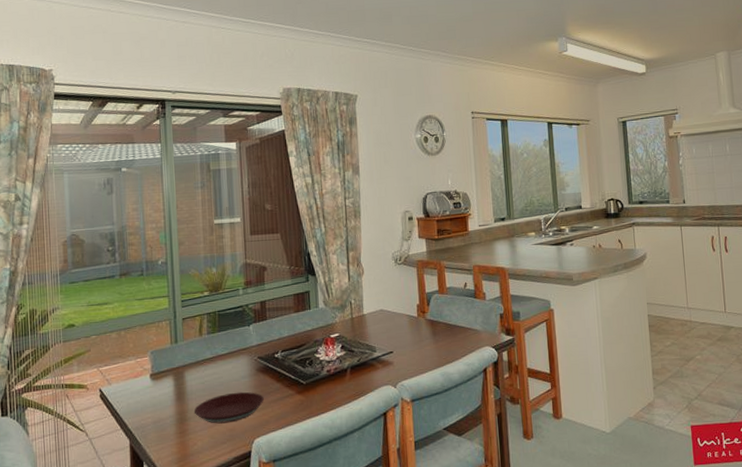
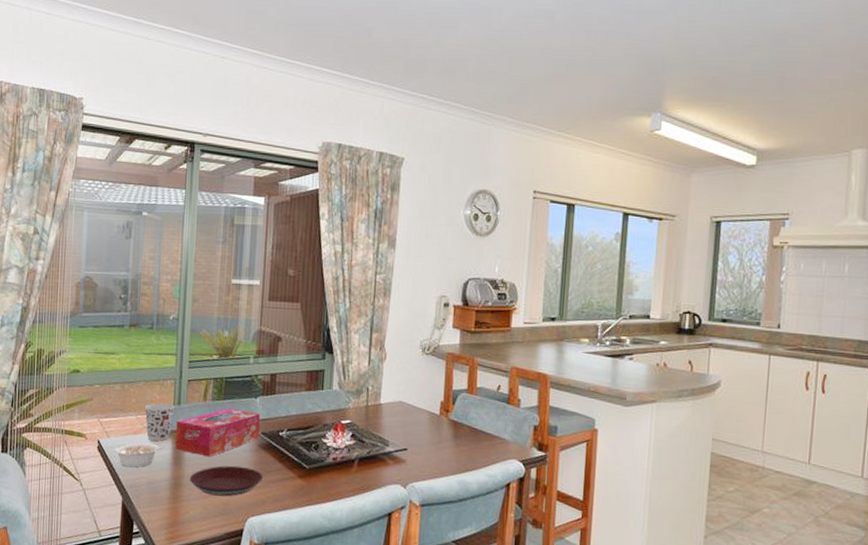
legume: none [117,384,168,411] -> present [114,443,166,468]
cup: none [142,343,172,381] -> present [144,403,175,441]
tissue box: none [175,339,256,388] -> present [175,408,260,457]

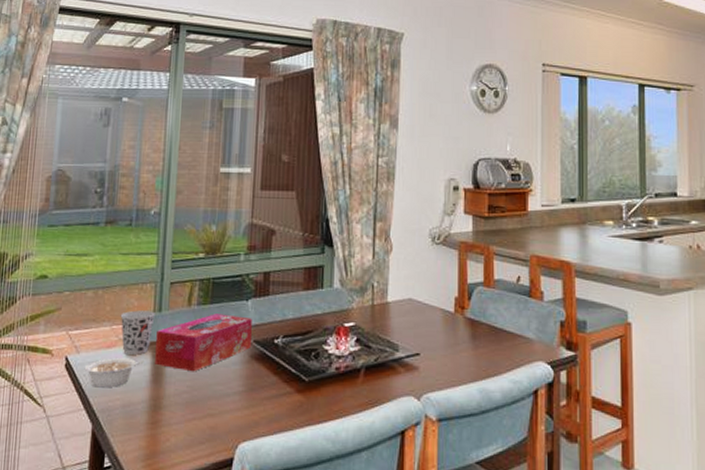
plate: present [189,465,263,497] -> none [170,381,256,419]

